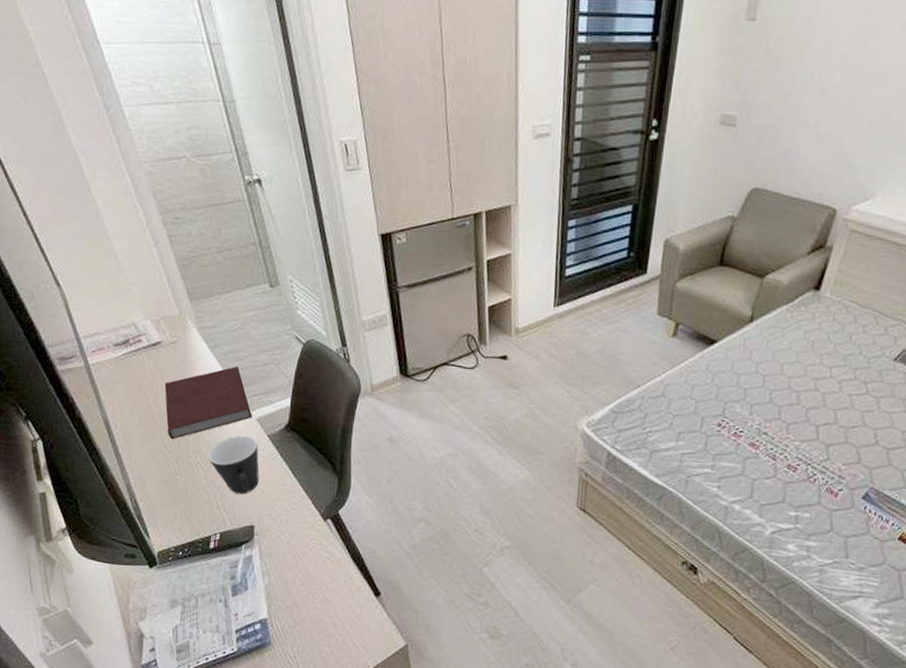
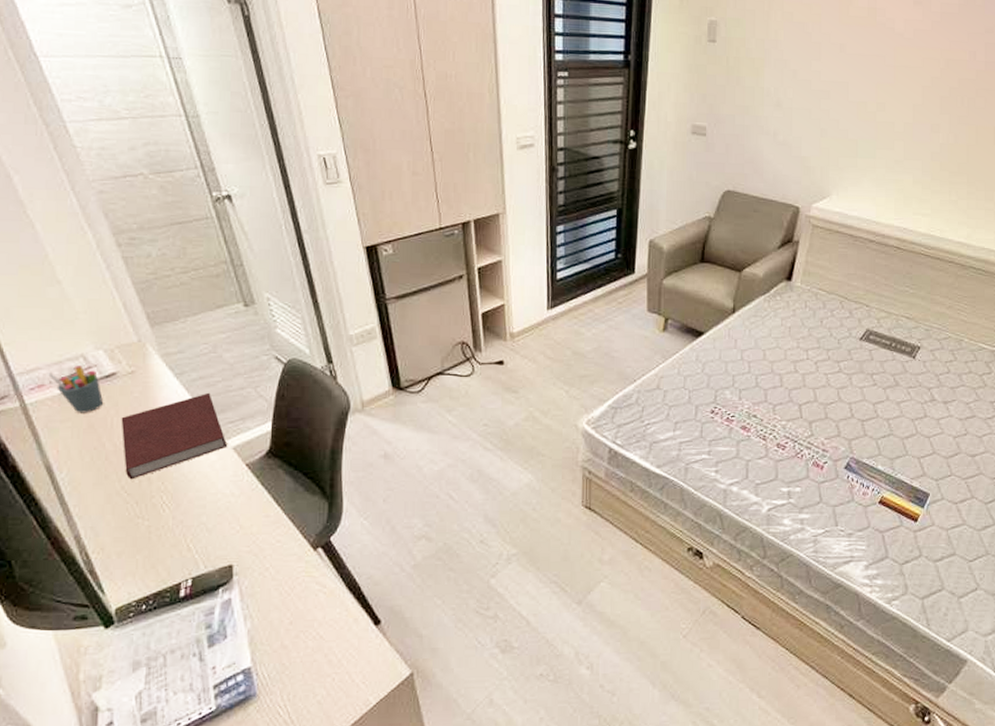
pen holder: none [107,332,151,377] -> present [48,365,104,413]
mug: present [208,435,259,495] -> none [175,467,237,533]

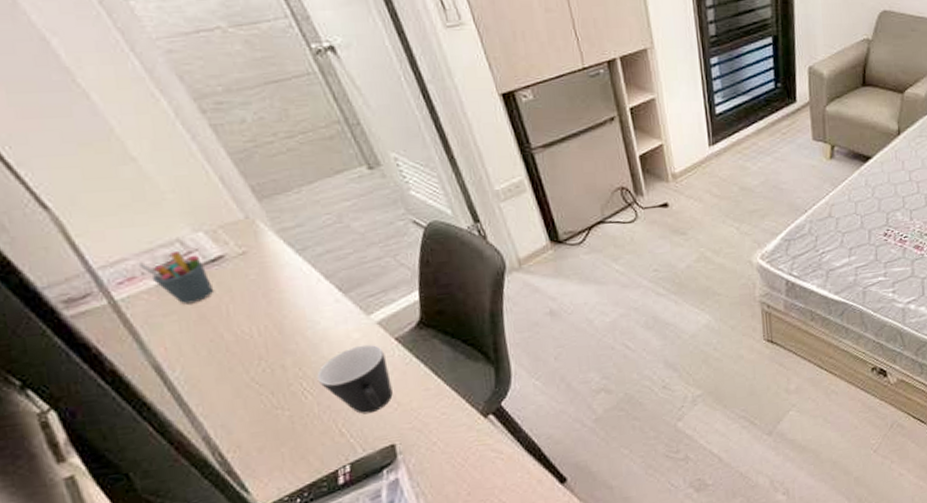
notebook: present [121,392,228,480] -> none [238,266,371,370]
mug: none [175,467,237,533] -> present [317,344,393,415]

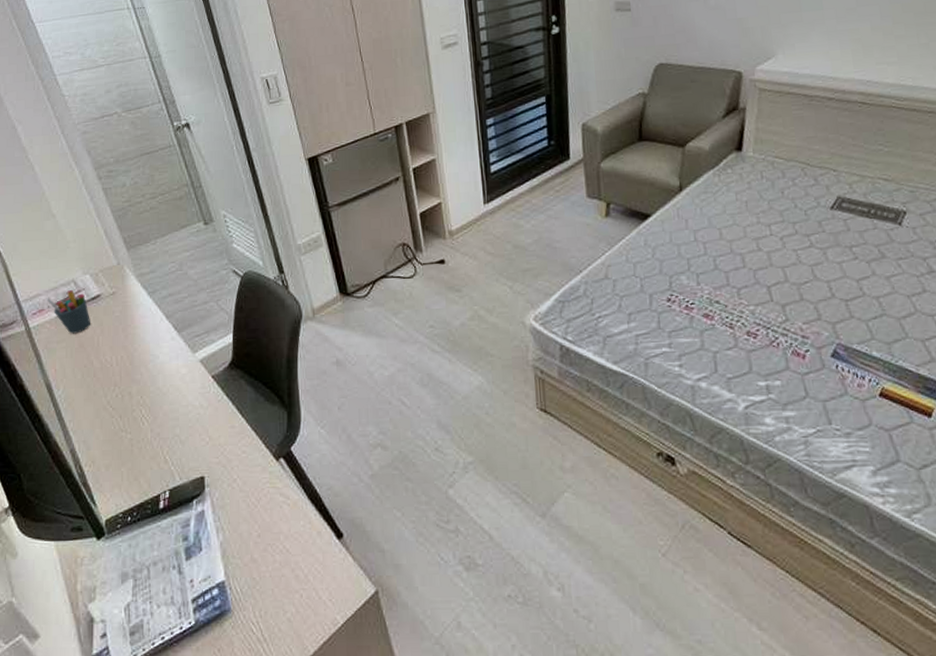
mug: present [317,344,393,415] -> none [153,380,206,445]

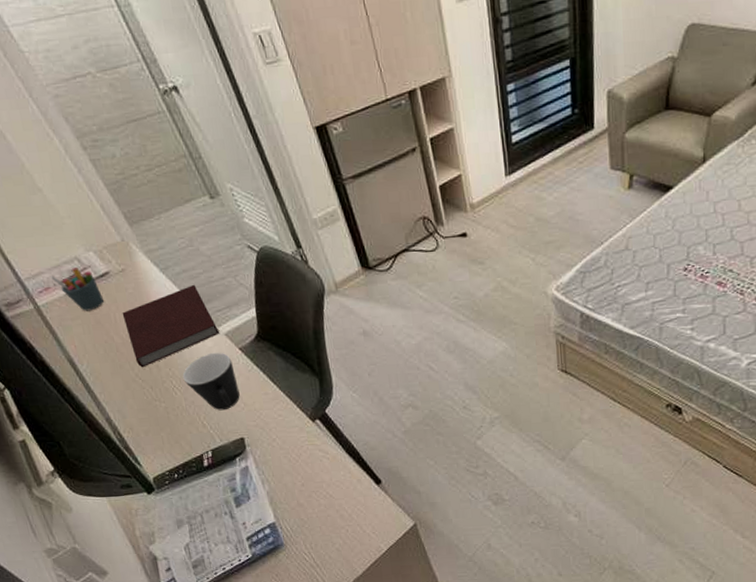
notebook: none [105,308,196,395] -> present [122,284,220,368]
mug: none [153,380,206,445] -> present [182,352,240,411]

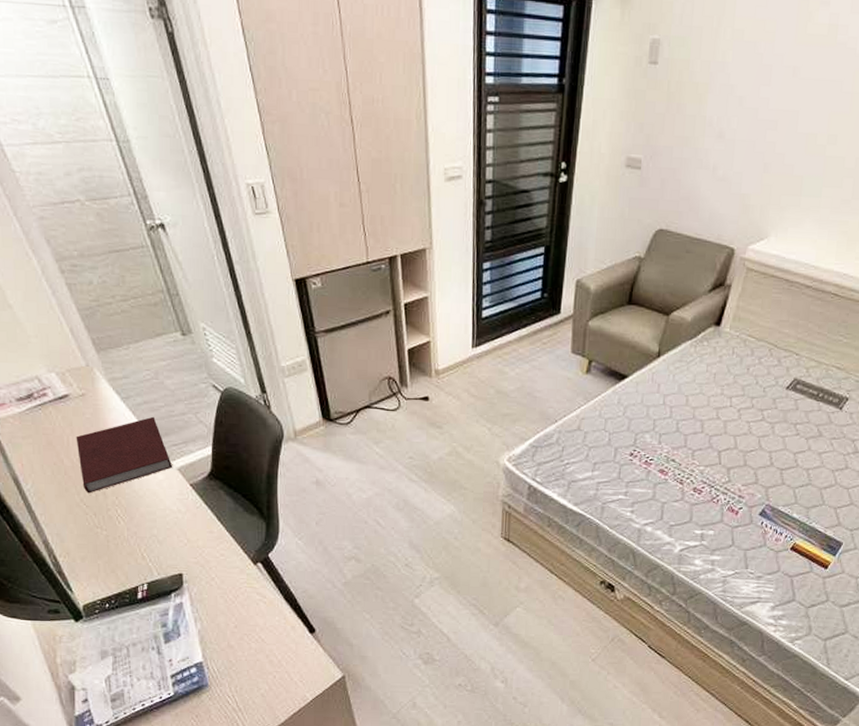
pen holder: present [51,266,105,311] -> none [8,386,60,431]
mug: present [182,352,240,411] -> none [129,486,184,545]

